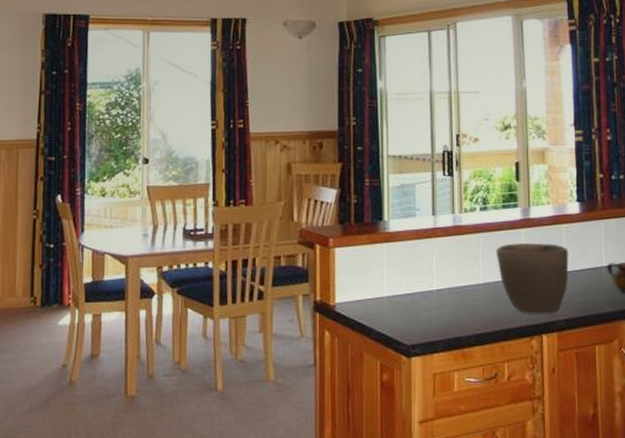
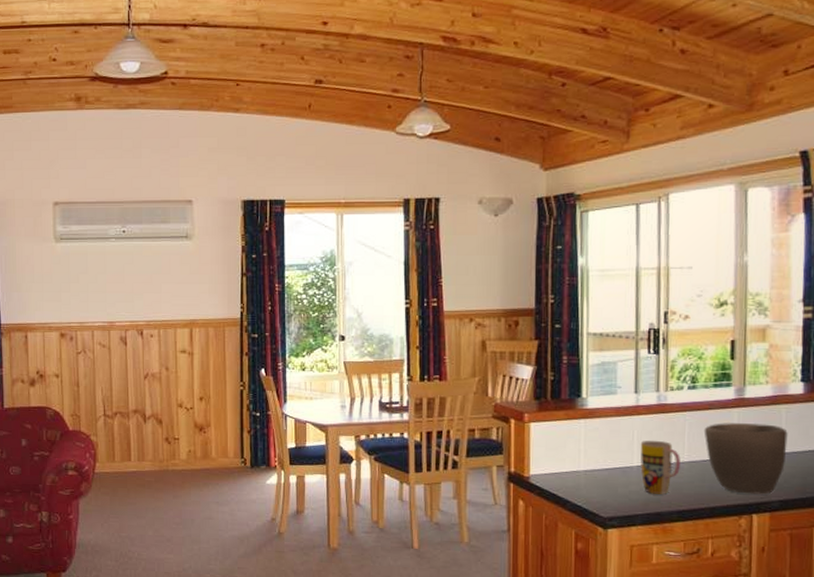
mug: none [439,262,476,318] -> present [640,440,680,494]

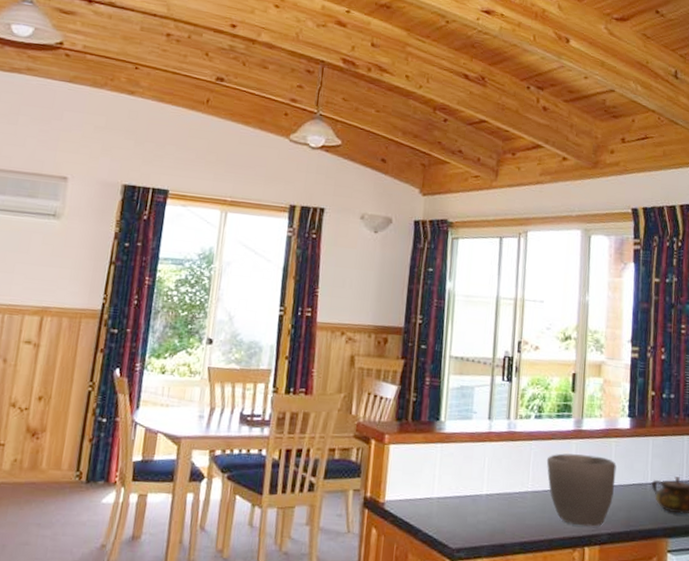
mug: present [640,440,680,494] -> none [489,468,525,525]

